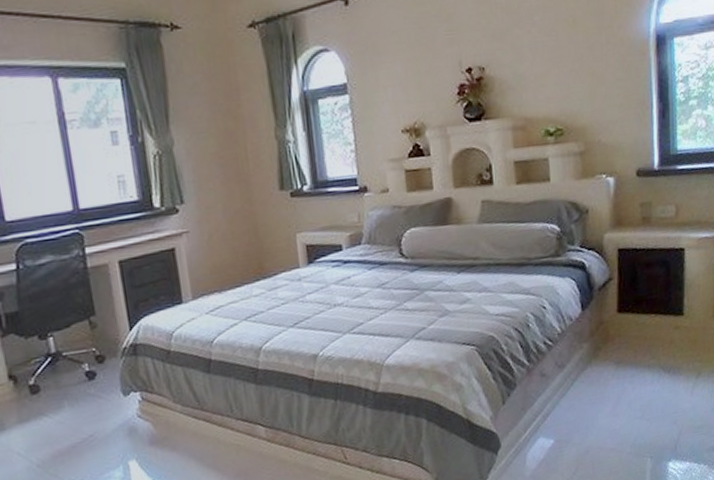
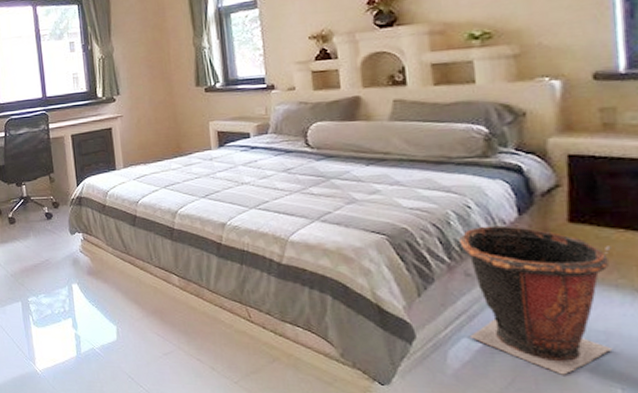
waste bin: none [536,321,646,455] -> present [459,224,613,375]

